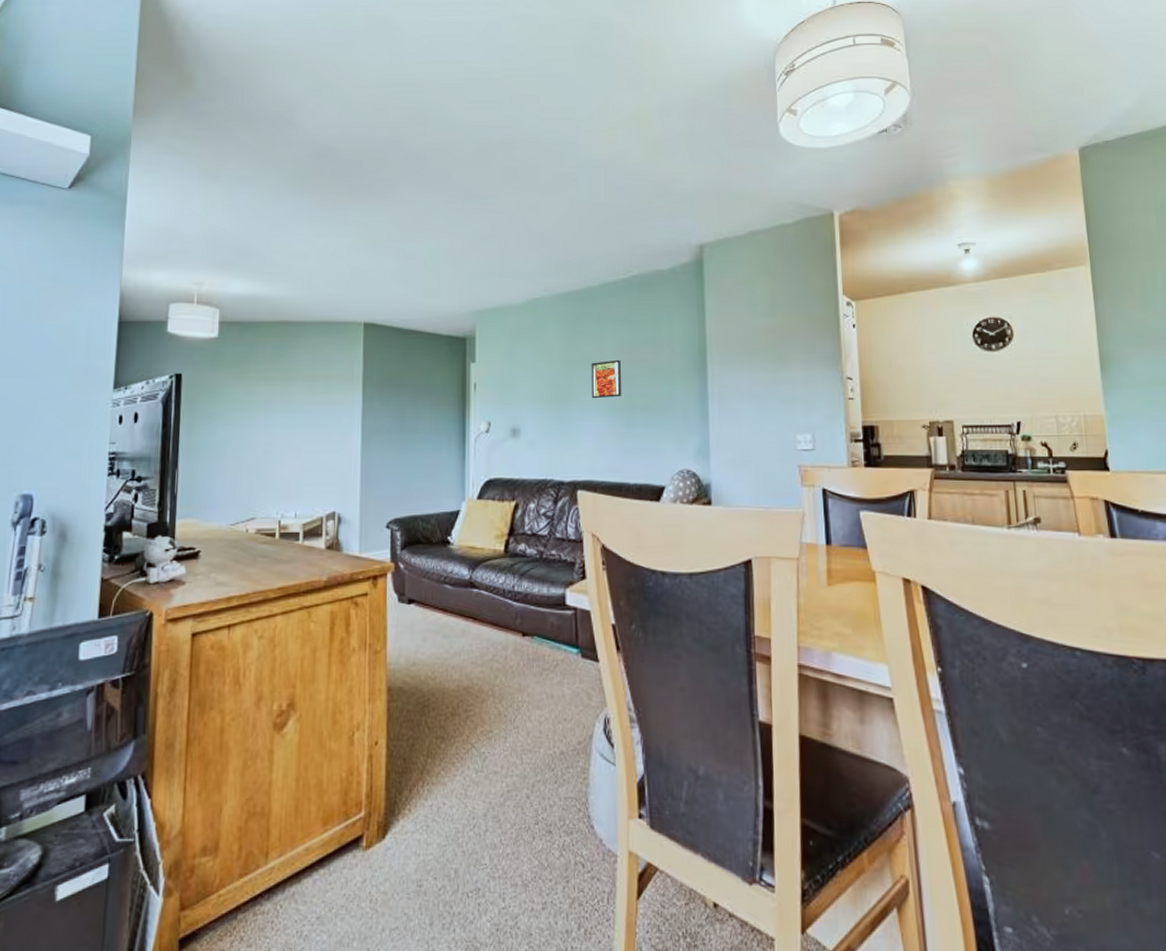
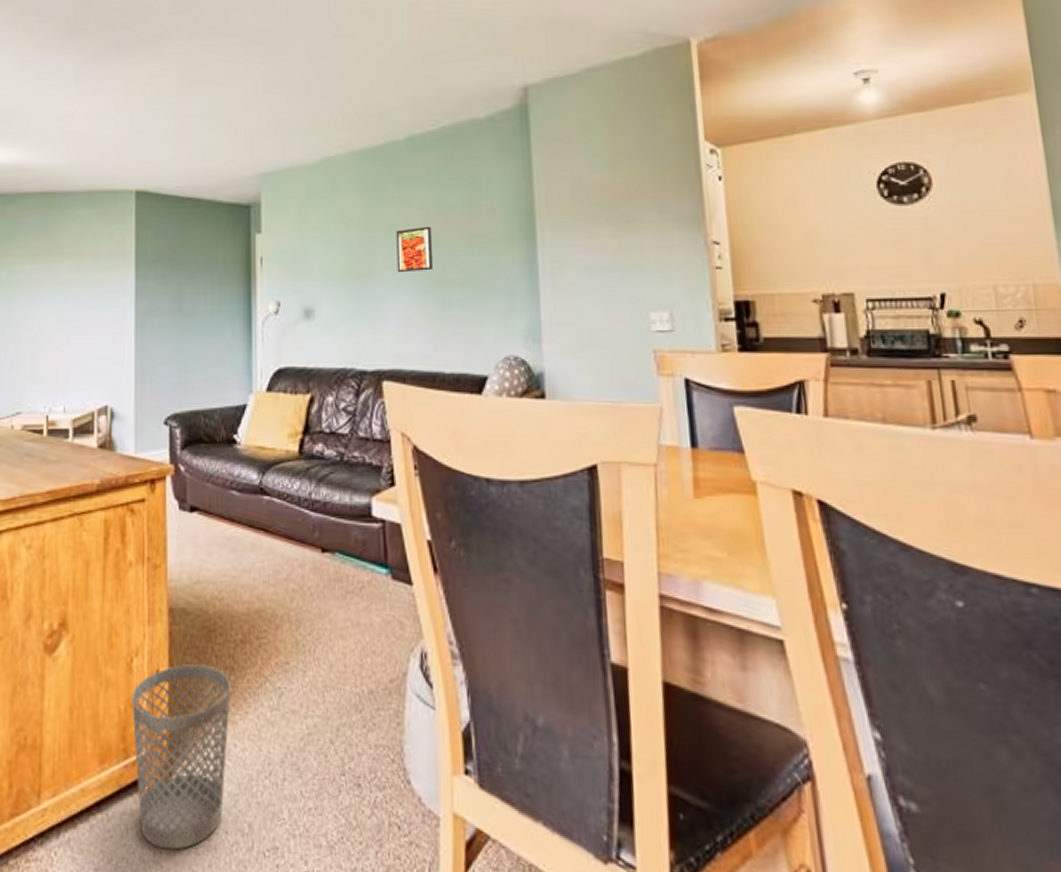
wastebasket: none [353,736,441,897] -> present [132,664,231,850]

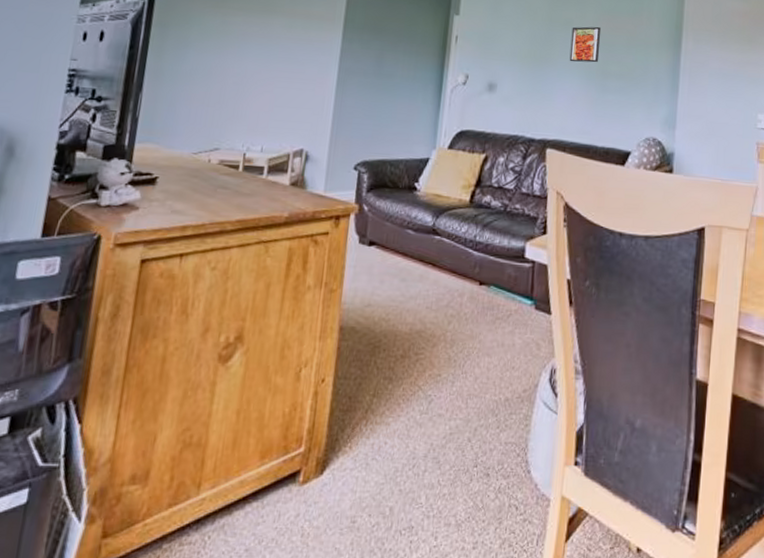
wastebasket: present [132,664,231,850] -> none [292,375,388,531]

